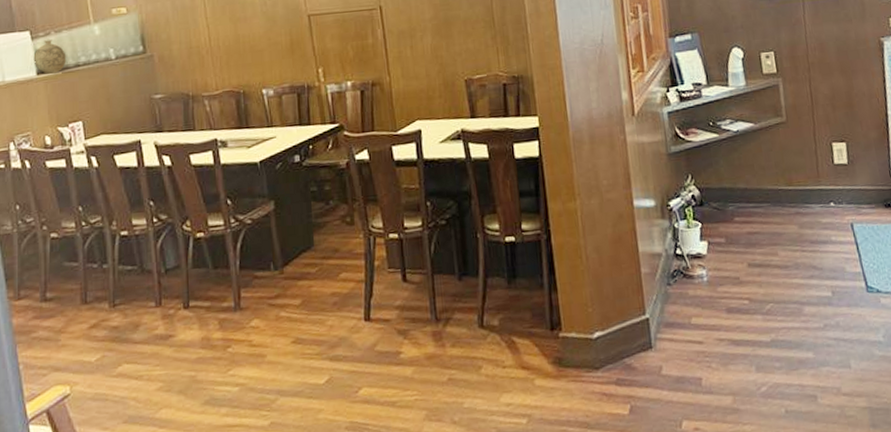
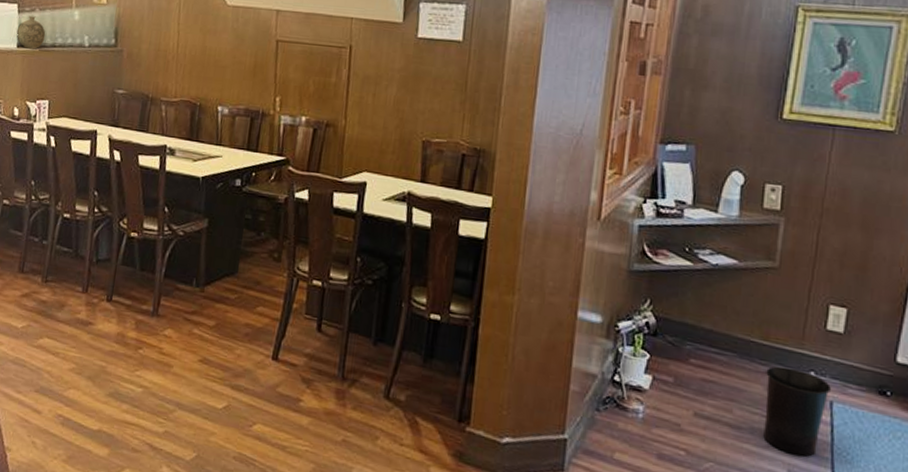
waste bin: none [796,203,850,278] -> present [763,366,831,457]

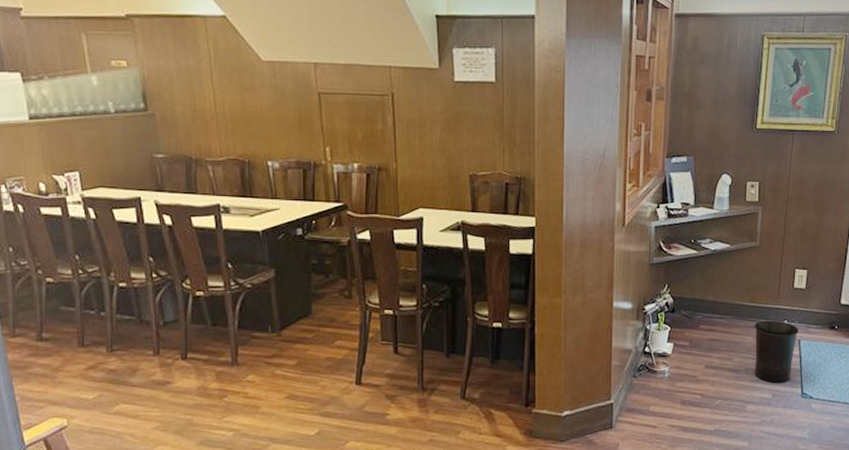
decorative vase: present [16,16,46,49] -> none [25,84,62,120]

